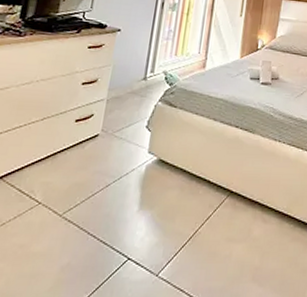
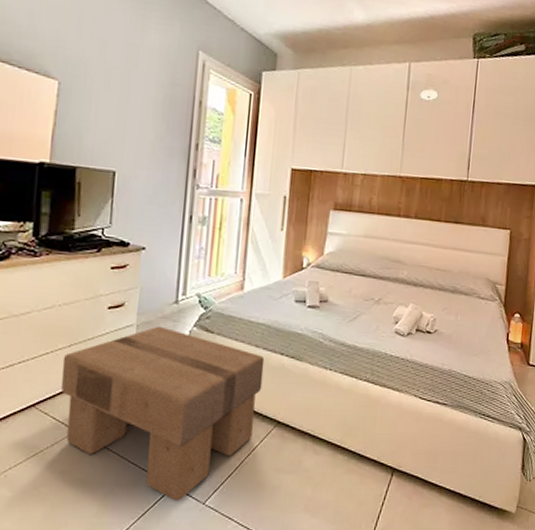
footstool: none [30,101,221,274] -> present [61,326,265,502]

